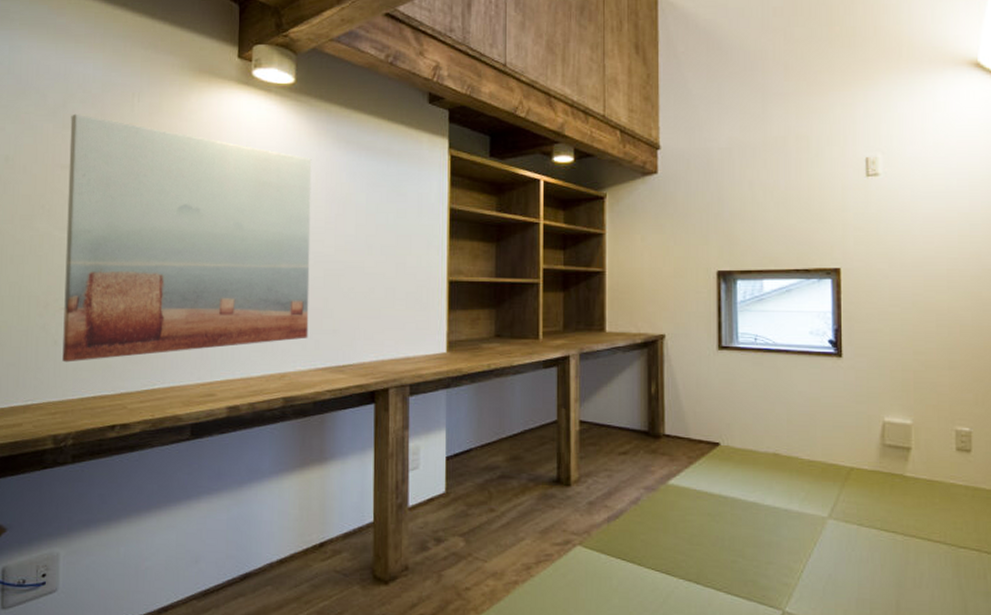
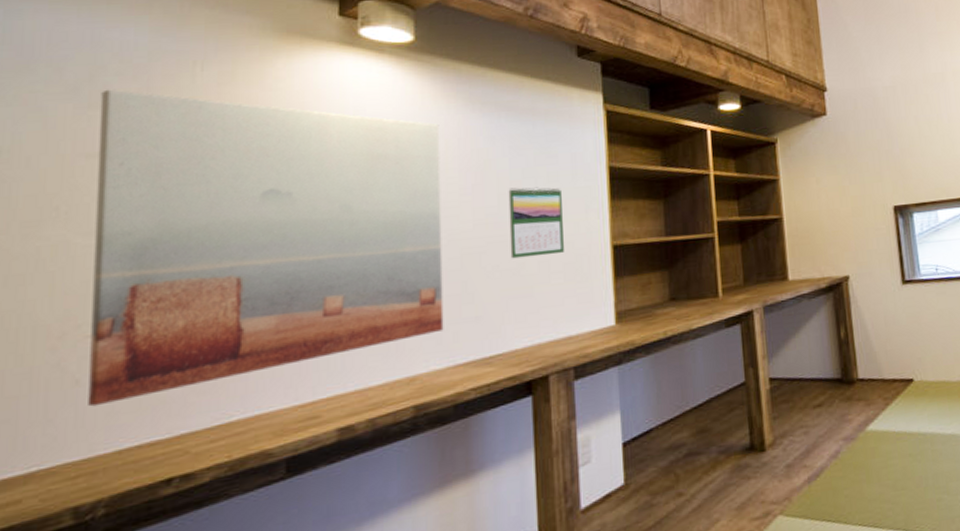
calendar: none [363,220,408,284] -> present [508,187,564,259]

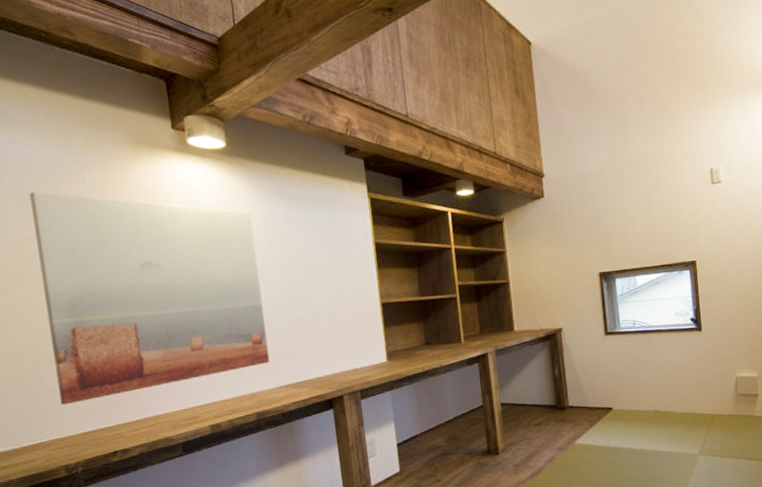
calendar: present [508,187,564,259] -> none [304,259,347,313]

